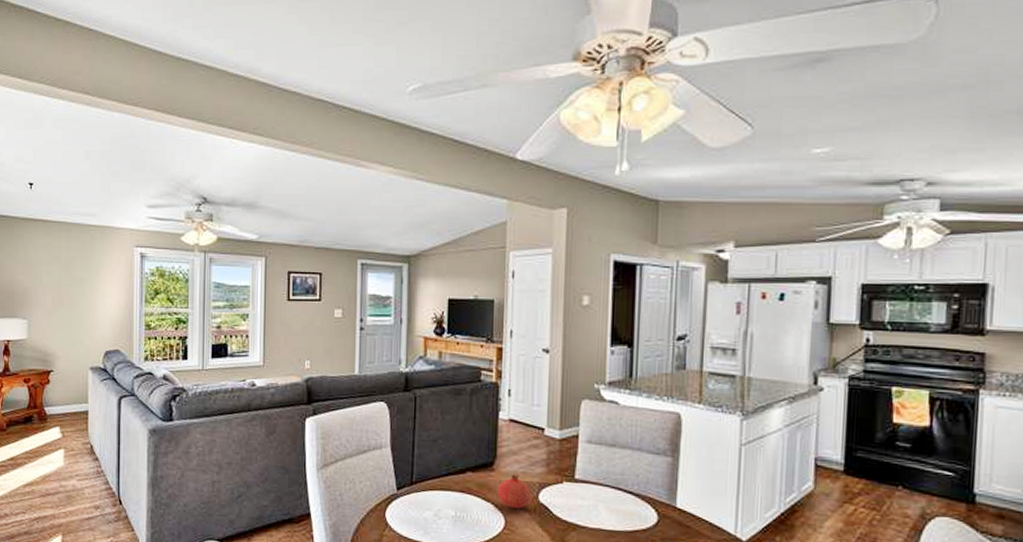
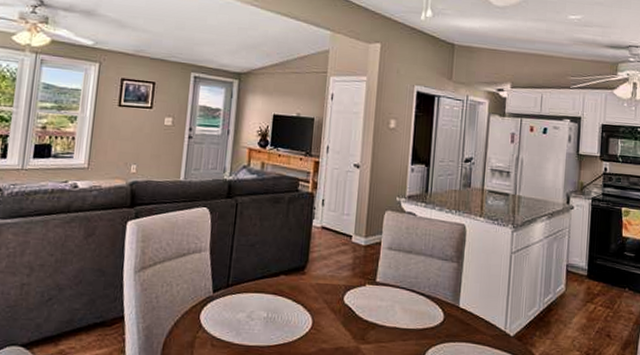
fruit: present [498,473,531,509] -> none [307,277,337,310]

